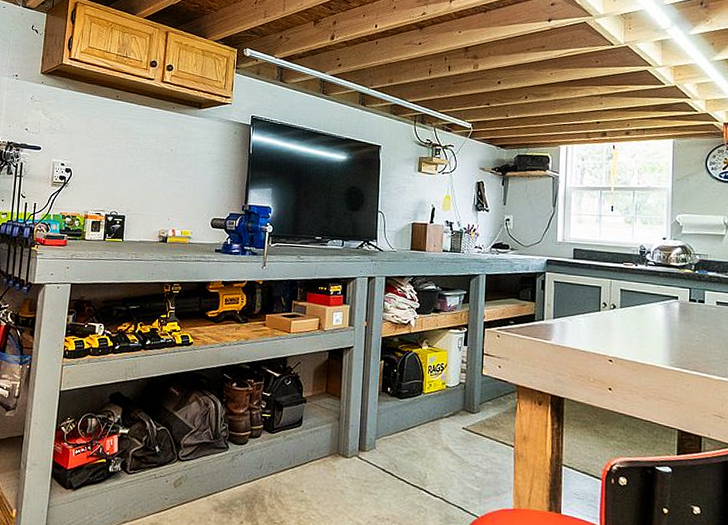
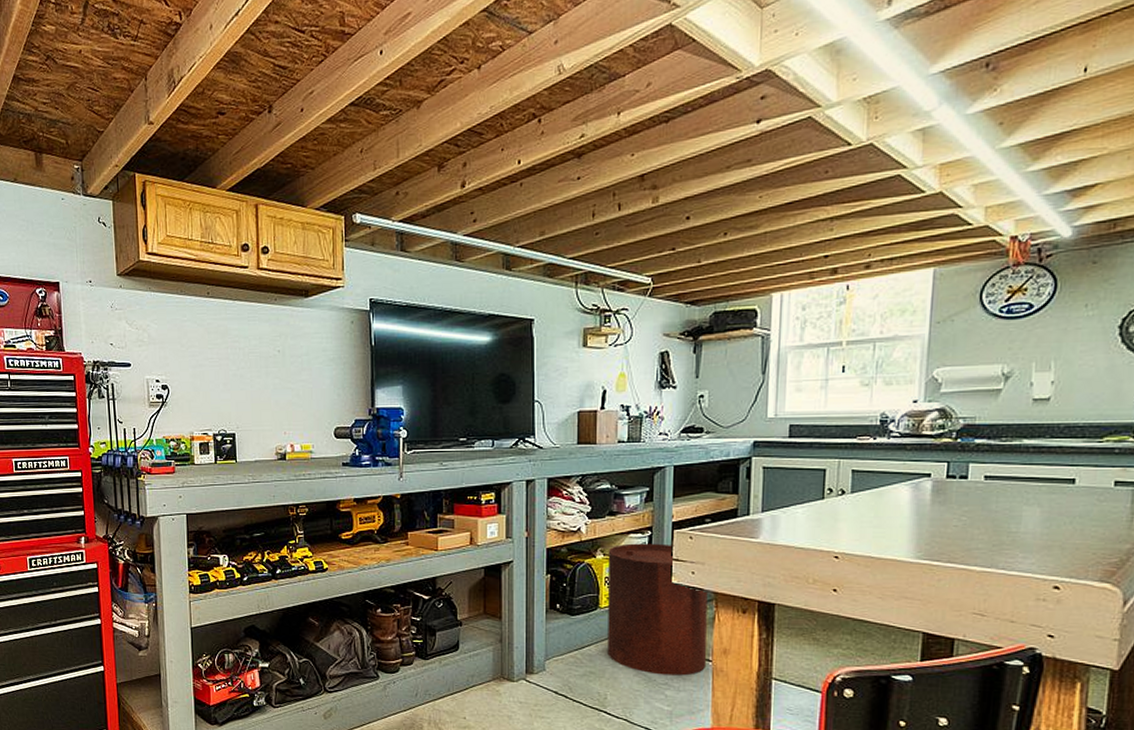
trash can: none [428,337,511,459] -> present [607,543,708,676]

